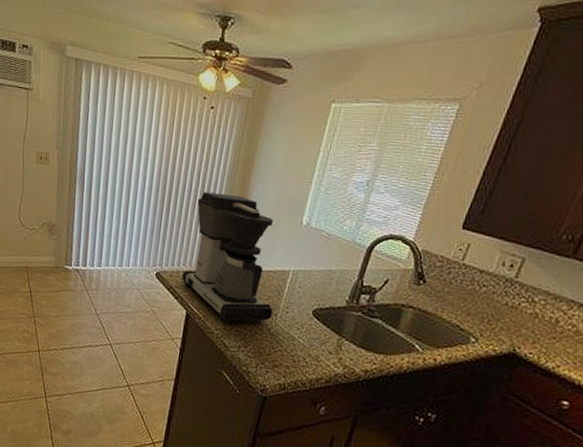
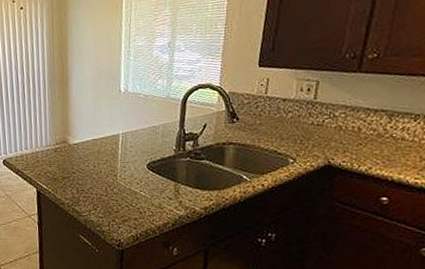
coffee maker: present [182,192,274,322] -> none [26,78,113,191]

